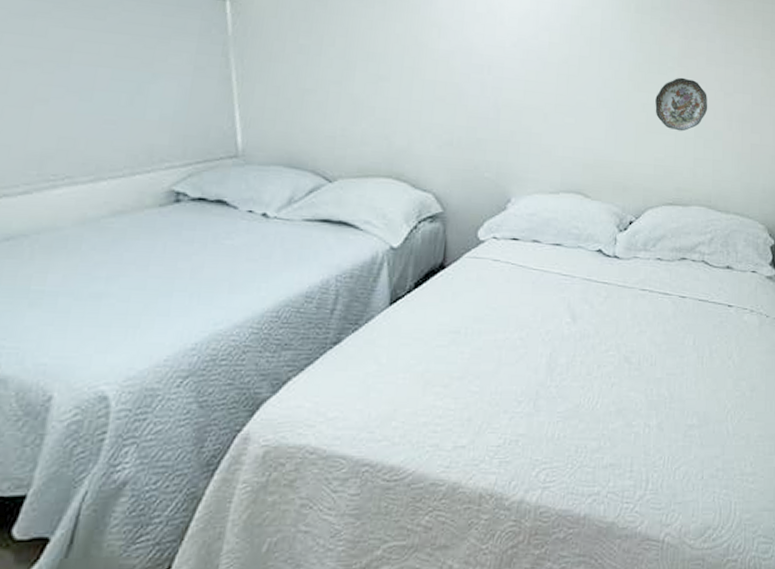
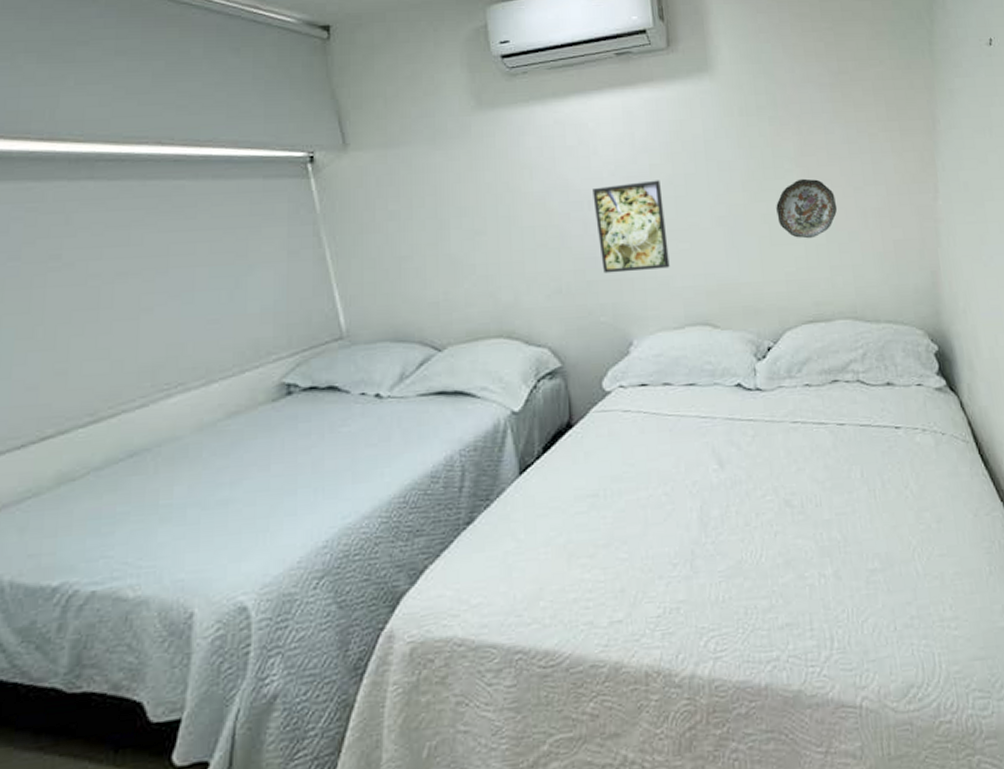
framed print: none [493,55,557,138] -> present [592,180,670,274]

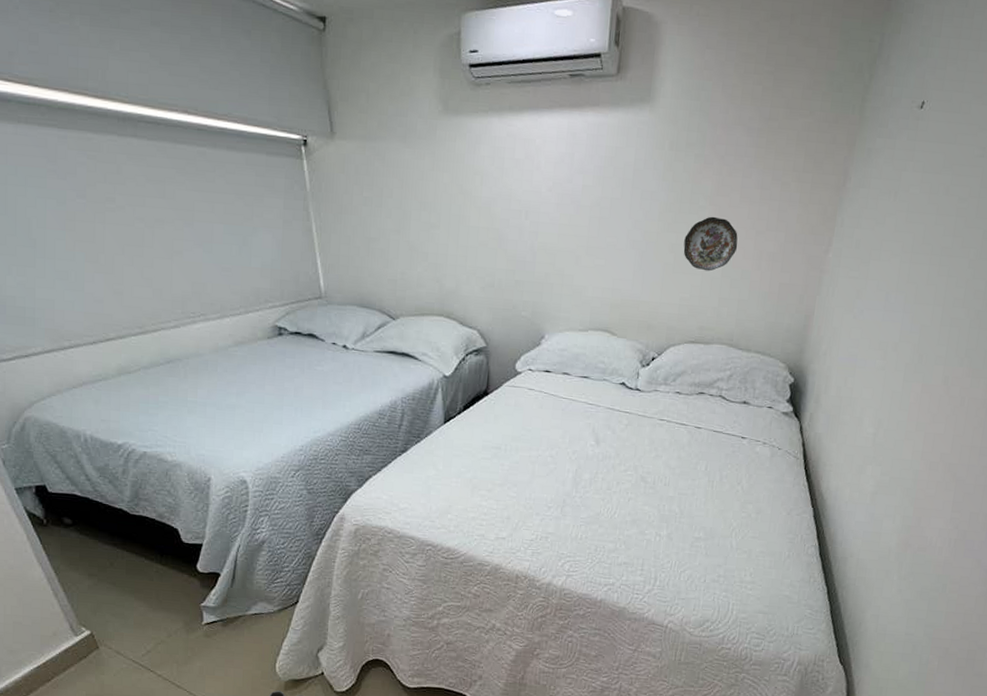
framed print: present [592,180,670,274] -> none [529,200,589,279]

